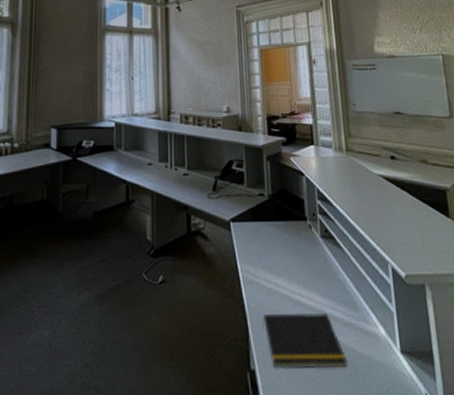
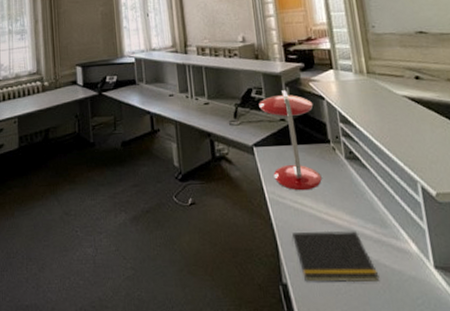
desk lamp: none [239,164,297,270] -> present [259,90,322,191]

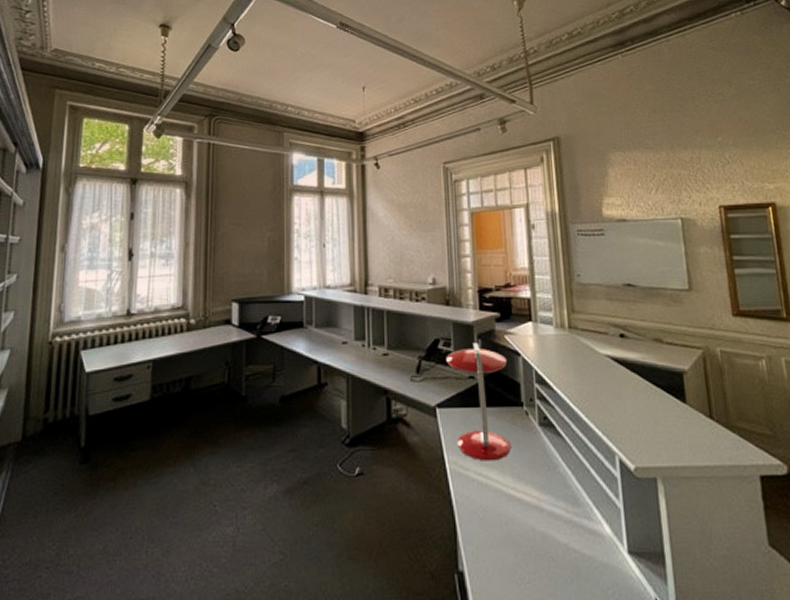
notepad: present [291,230,380,283] -> none [472,508,568,571]

